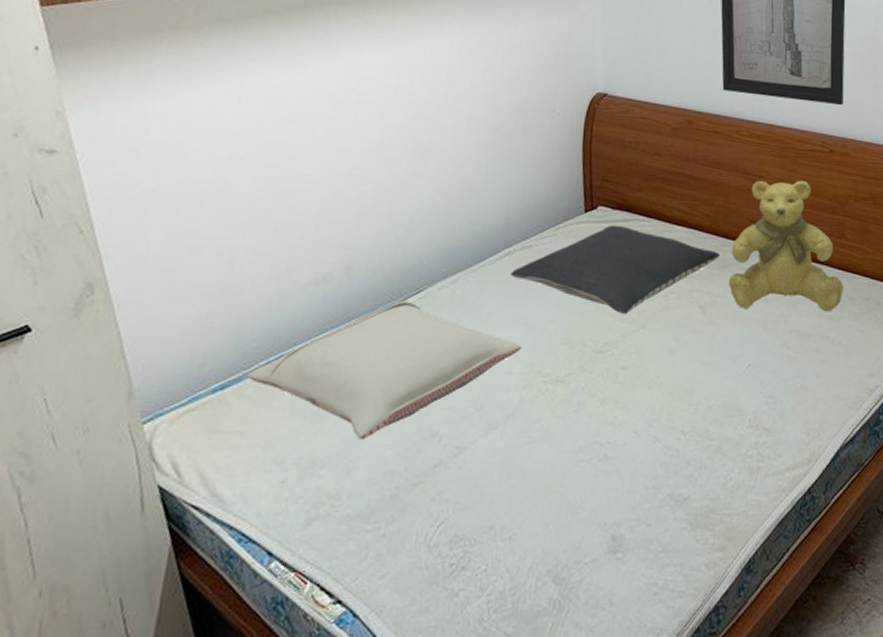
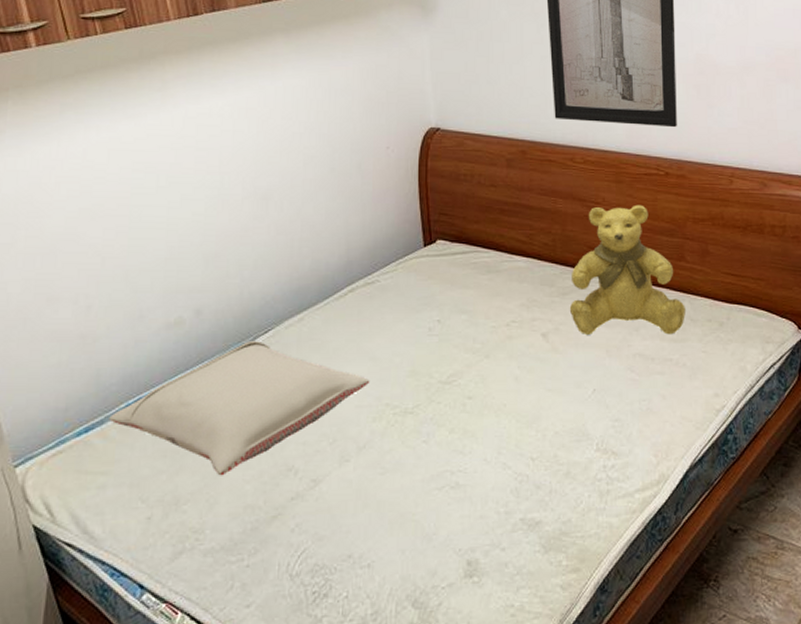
pillow: present [510,225,720,315] -> none [354,258,559,346]

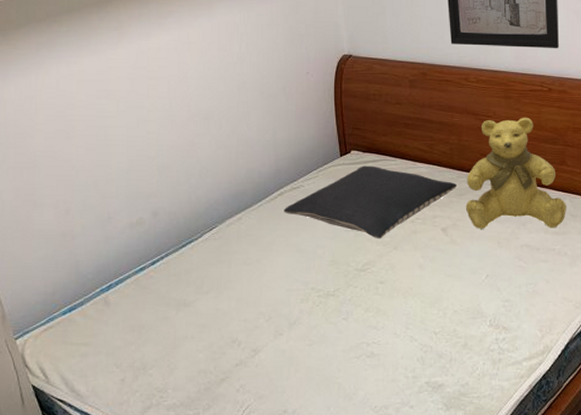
pillow: present [109,340,370,476] -> none [87,236,298,347]
pillow: none [354,258,559,346] -> present [283,165,457,239]

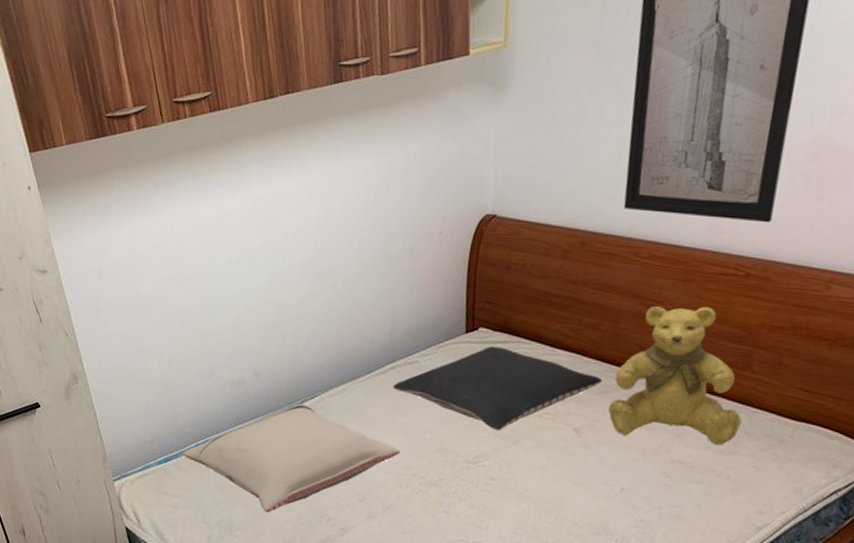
pillow: none [87,236,298,347] -> present [183,403,401,513]

